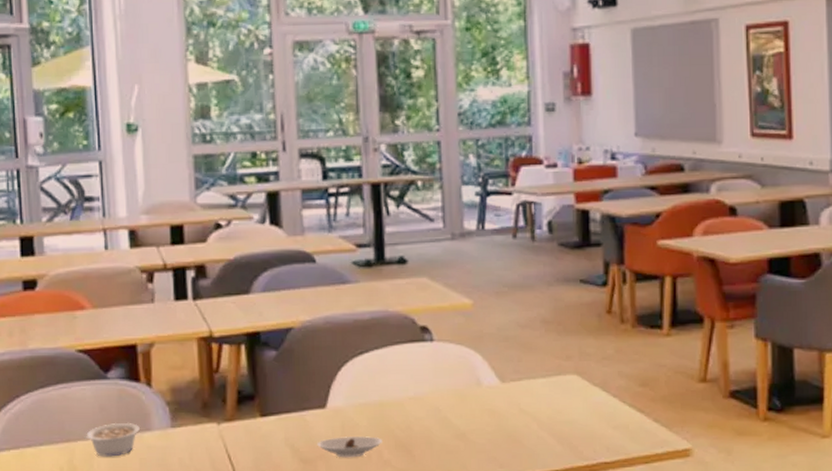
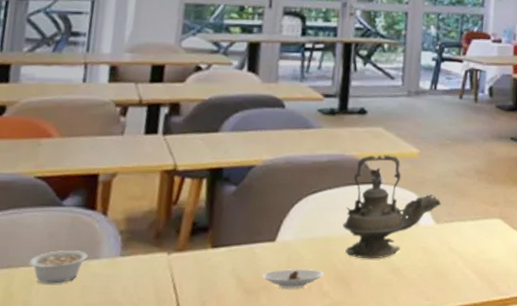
teapot: none [396,308,506,424] -> present [342,155,442,259]

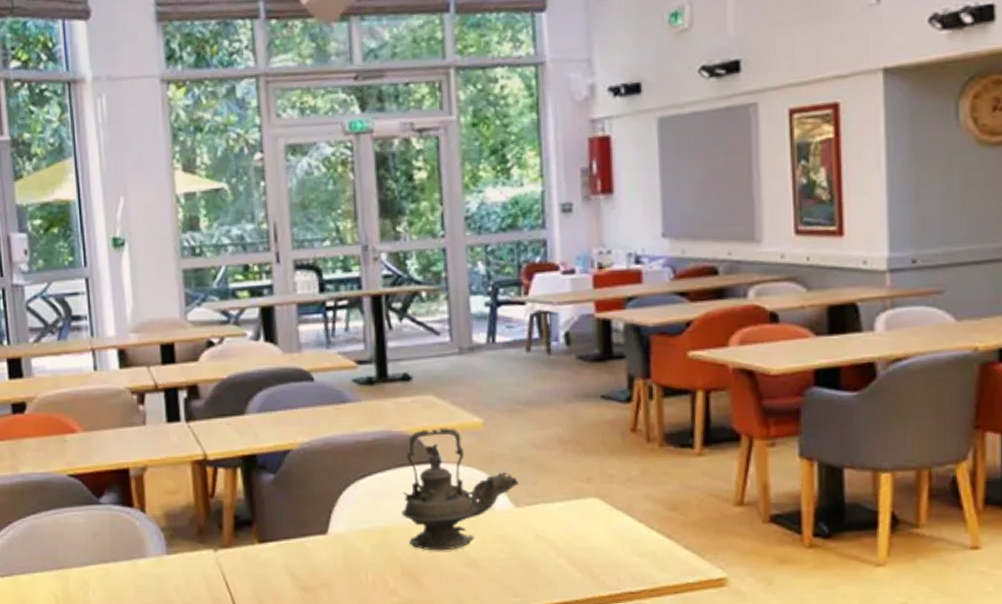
legume: present [26,249,88,284] -> none [78,549,134,584]
saucer: present [262,268,324,289] -> none [318,563,388,586]

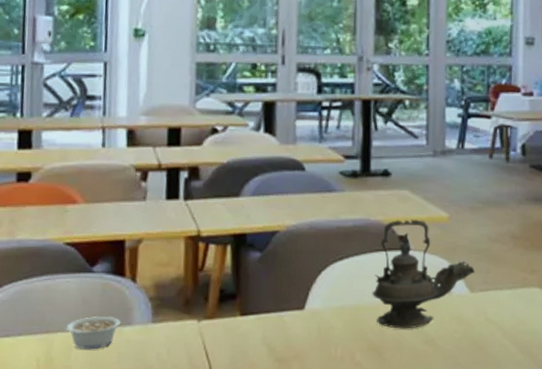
legume: none [78,549,134,584] -> present [64,316,121,350]

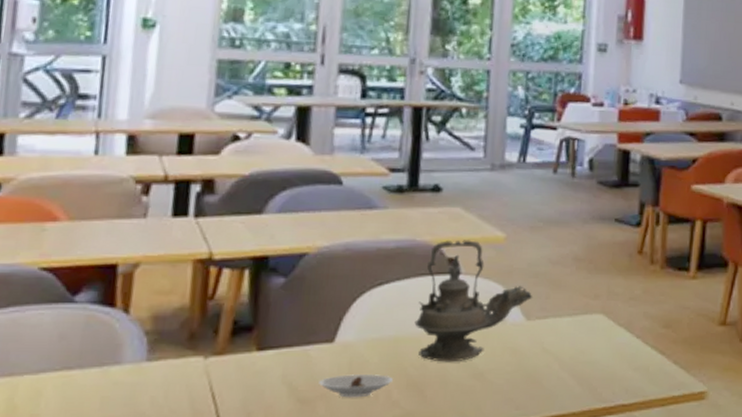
legume: present [64,316,121,350] -> none [32,354,107,394]
saucer: none [293,337,356,359] -> present [319,373,393,398]

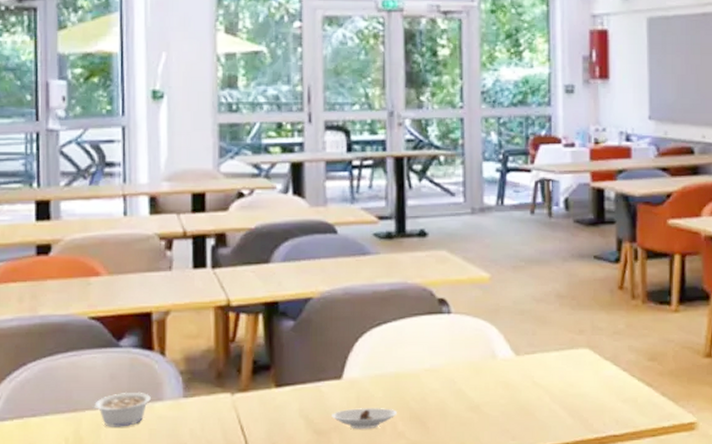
legume: none [32,354,107,394] -> present [92,391,151,427]
teapot: present [414,240,533,362] -> none [412,281,521,396]

